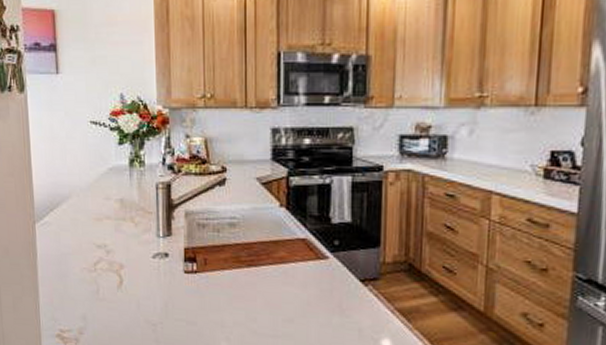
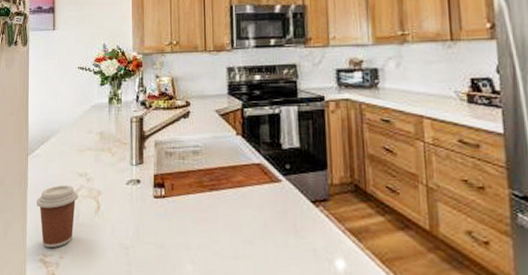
coffee cup: none [49,257,97,324] -> present [37,185,78,248]

